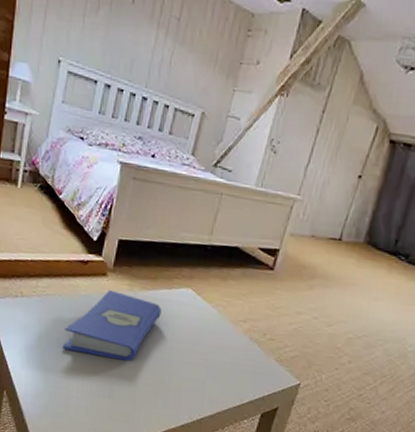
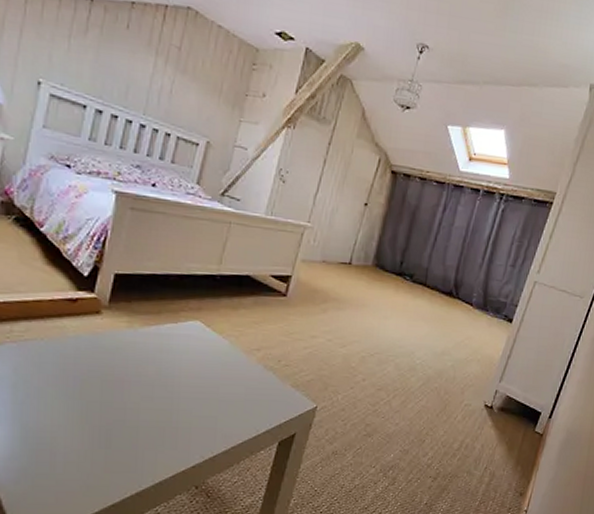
hardcover book: present [63,289,162,361] -> none [46,328,167,405]

